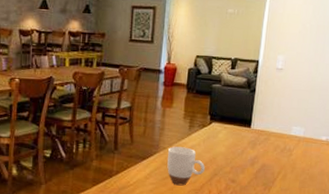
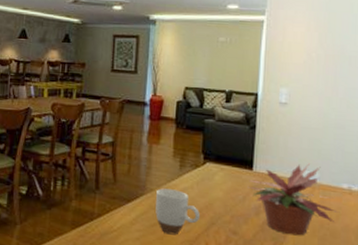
potted plant: none [245,120,317,181] -> present [247,163,339,236]

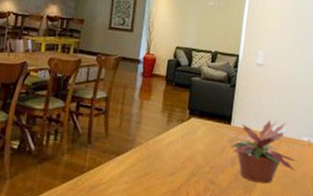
mug: present [155,188,201,235] -> none [143,142,184,186]

